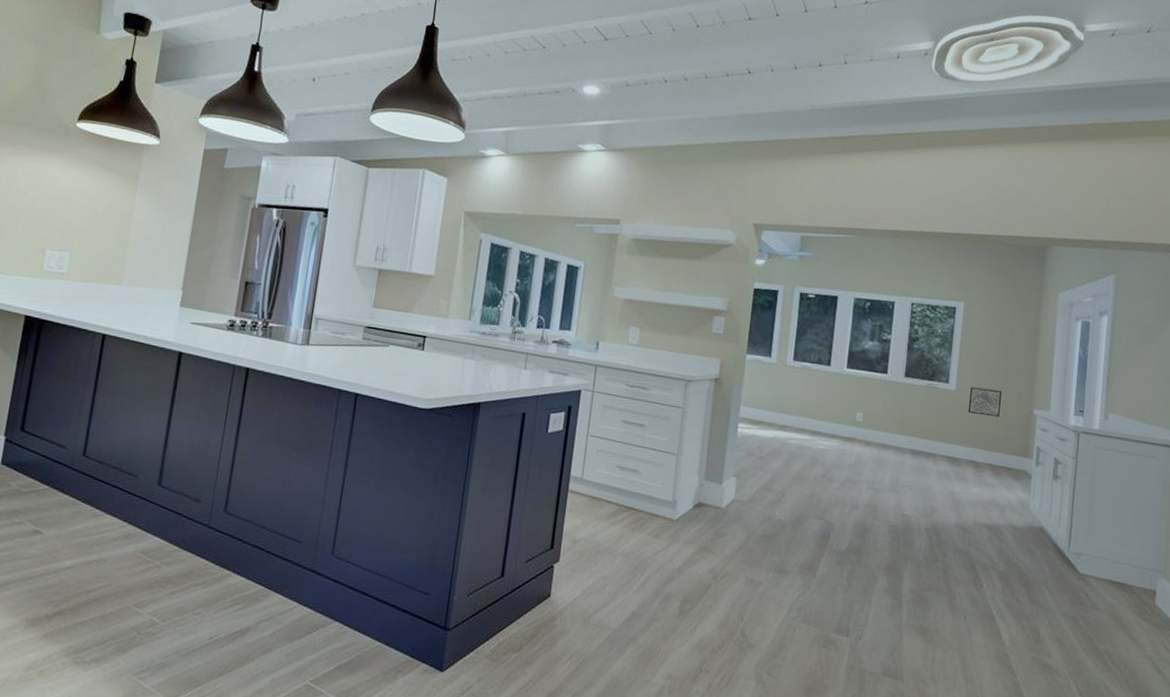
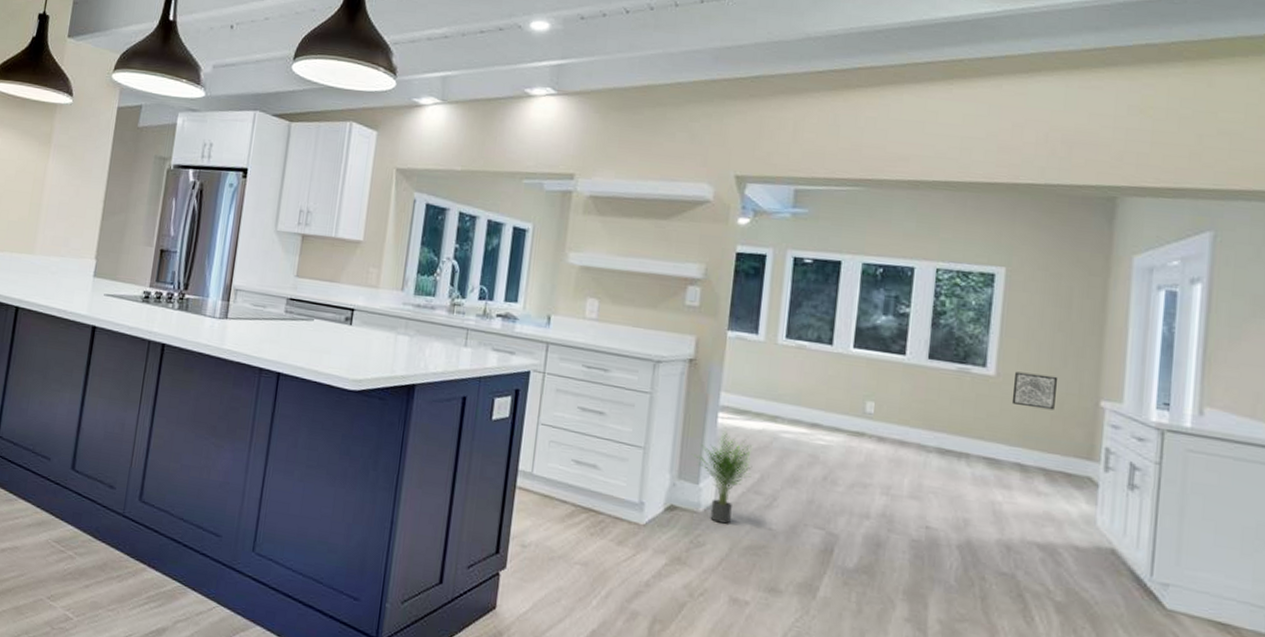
potted plant: none [718,440,766,517] -> present [694,432,752,524]

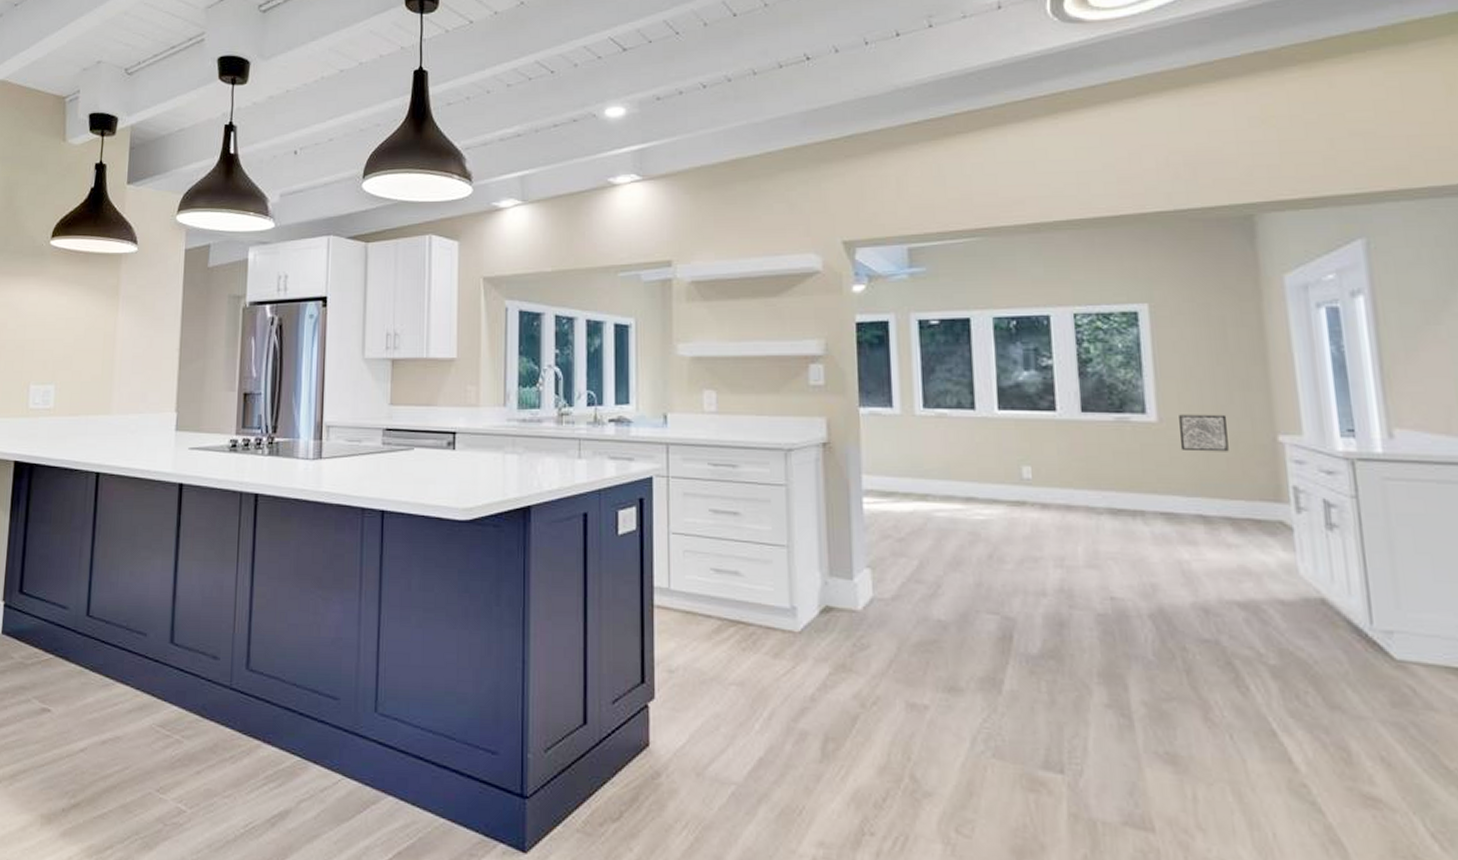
potted plant: present [694,432,752,524] -> none [843,518,909,620]

